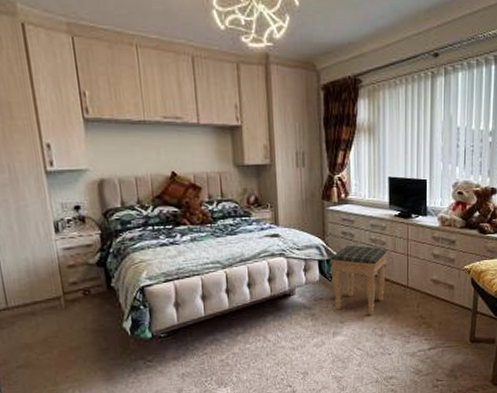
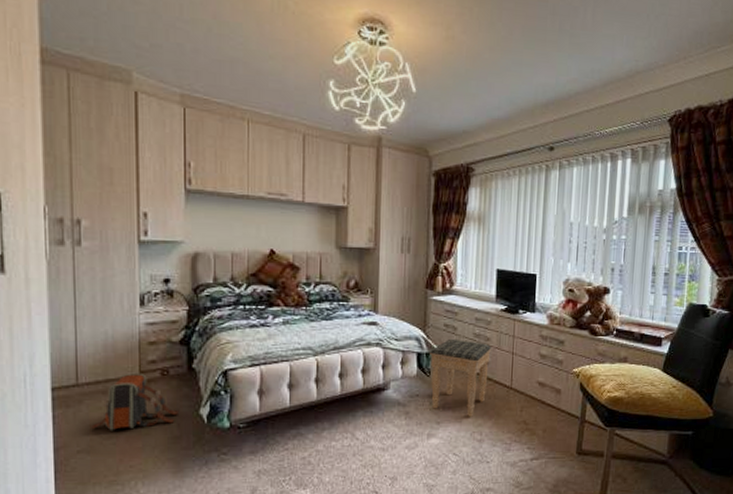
backpack: none [26,294,104,348] -> present [91,372,178,431]

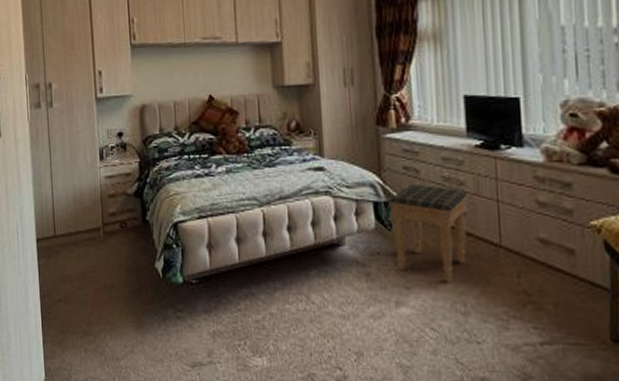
backpack: present [91,372,178,431] -> none [67,225,137,282]

